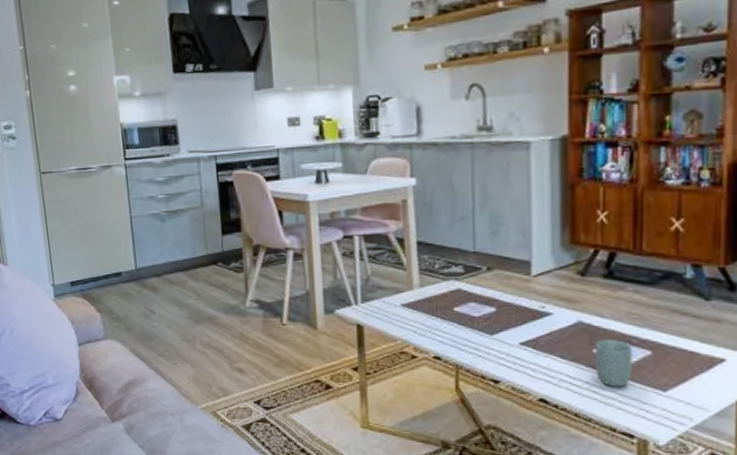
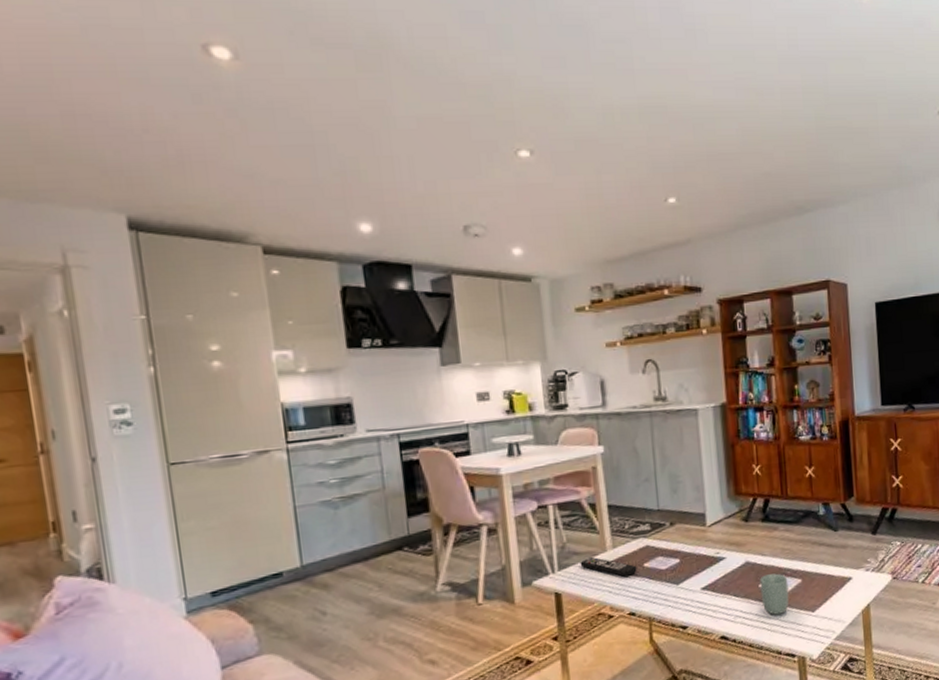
remote control: none [384,294,446,318] -> present [580,557,637,577]

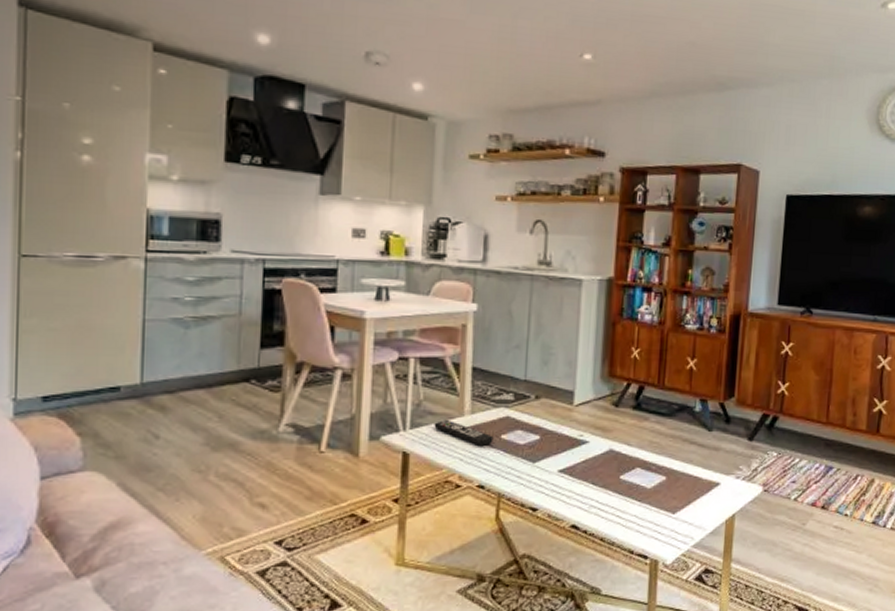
cup: present [759,573,789,615] -> none [620,467,652,511]

